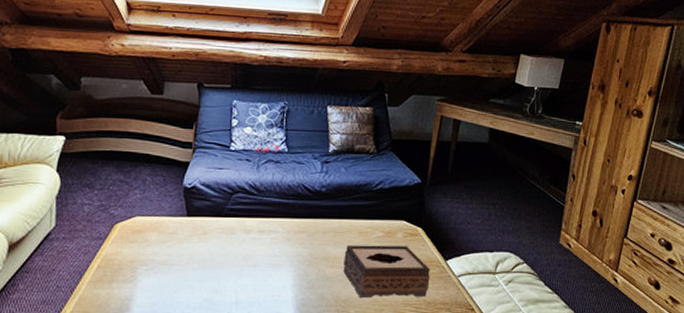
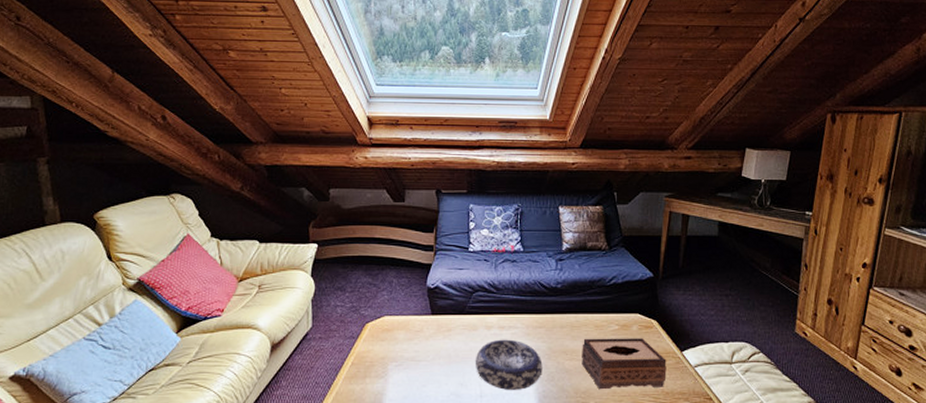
decorative bowl: none [231,244,303,297] -> present [475,339,543,390]

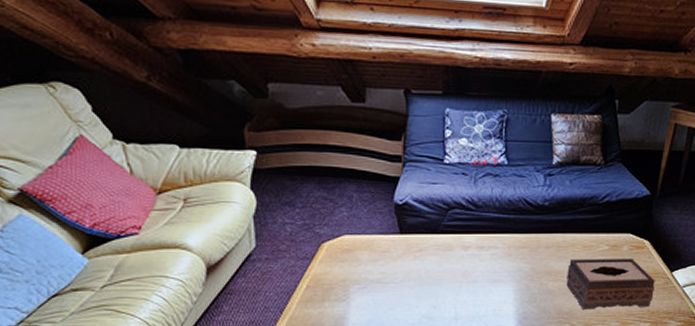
decorative bowl: present [475,339,543,390] -> none [449,260,524,312]

